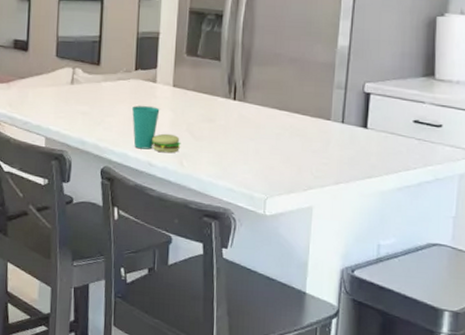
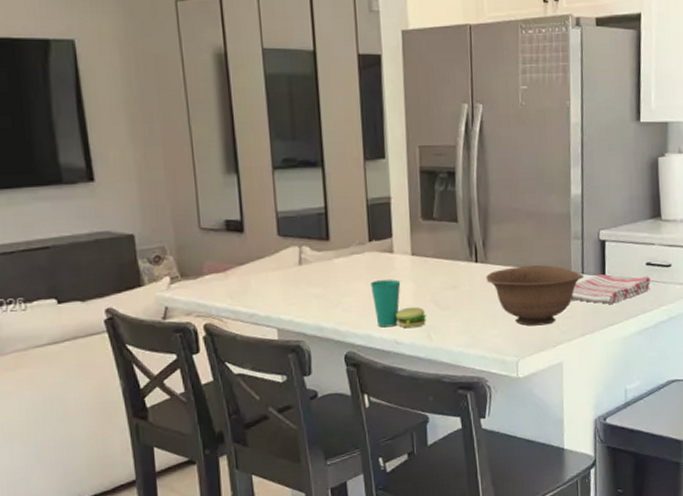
bowl: none [242,108,344,168] -> present [486,265,584,326]
dish towel: none [328,125,418,156] -> present [571,273,651,304]

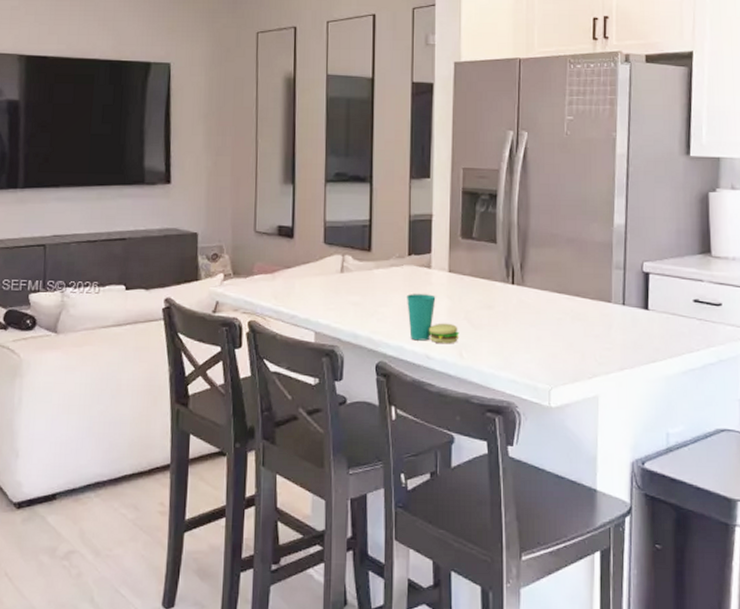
bowl: present [486,265,584,326] -> none [522,292,625,355]
dish towel: present [571,273,651,304] -> none [610,306,699,339]

